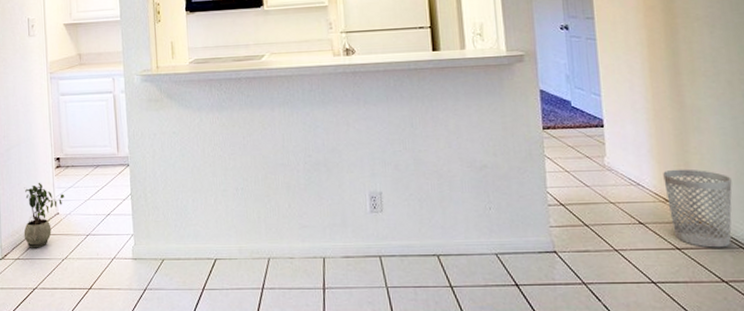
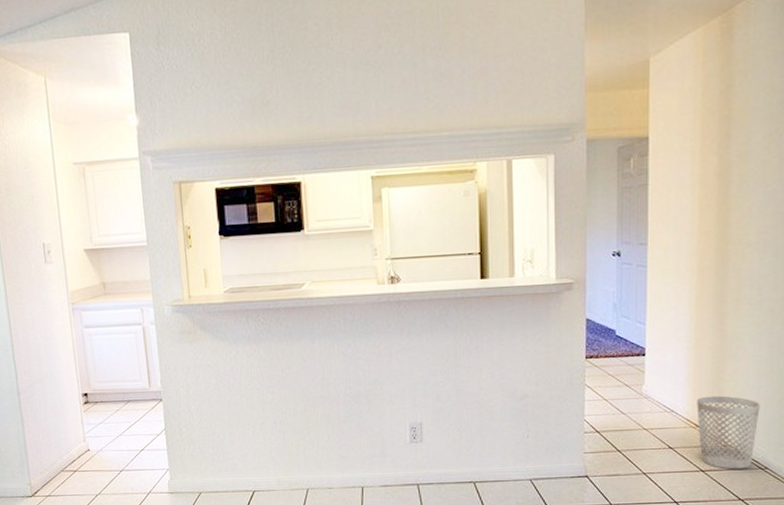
potted plant: present [23,182,64,248] -> none [50,418,95,485]

